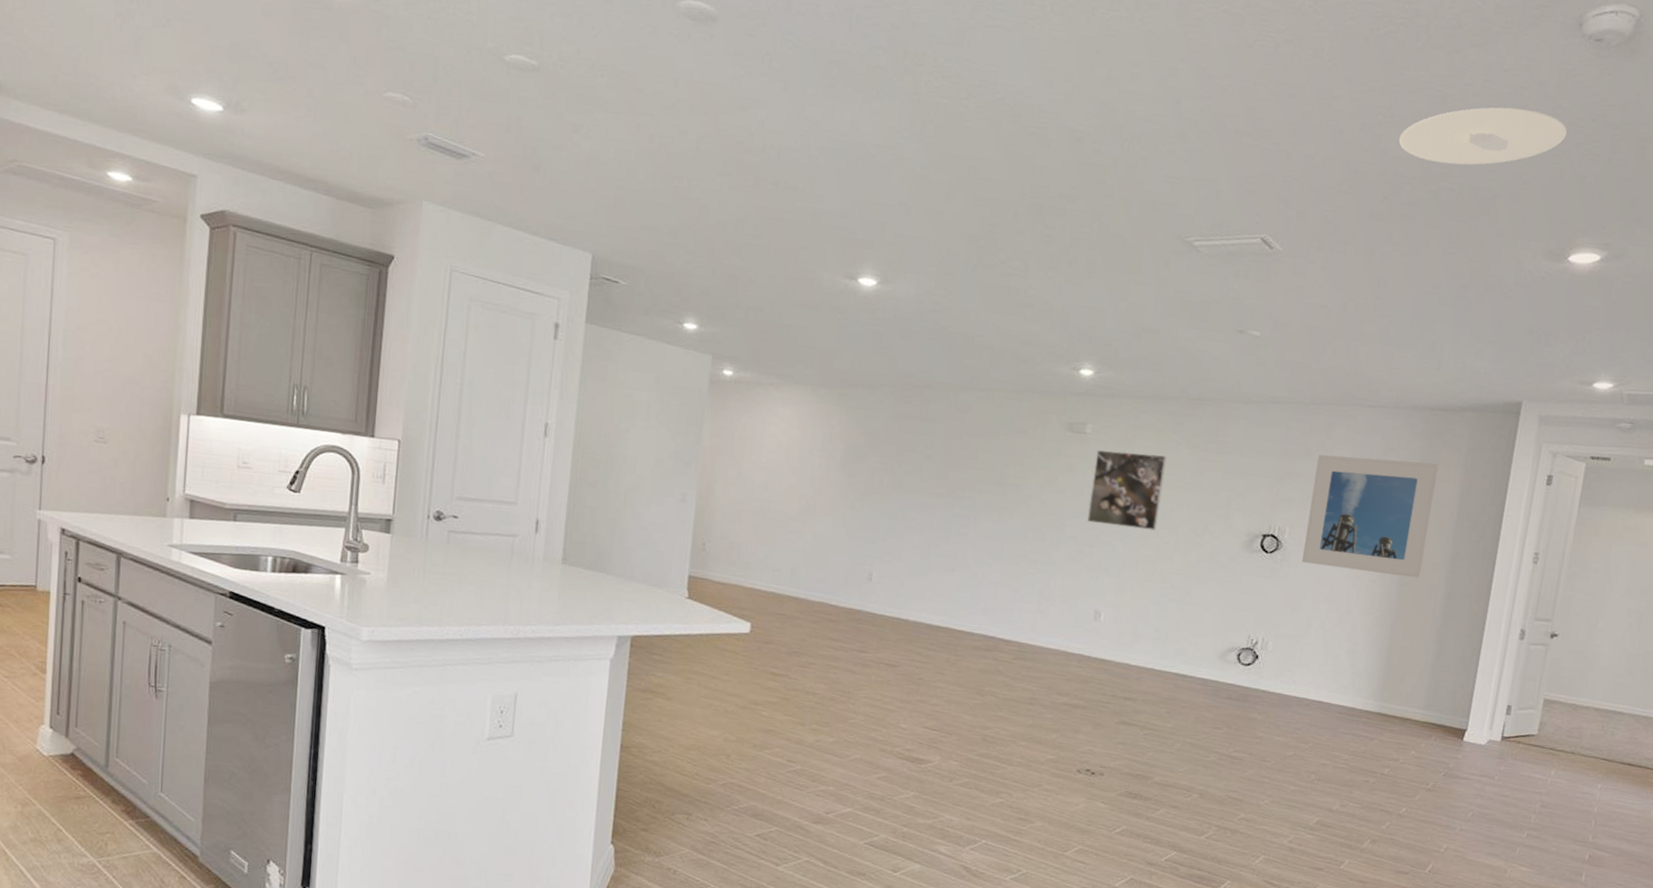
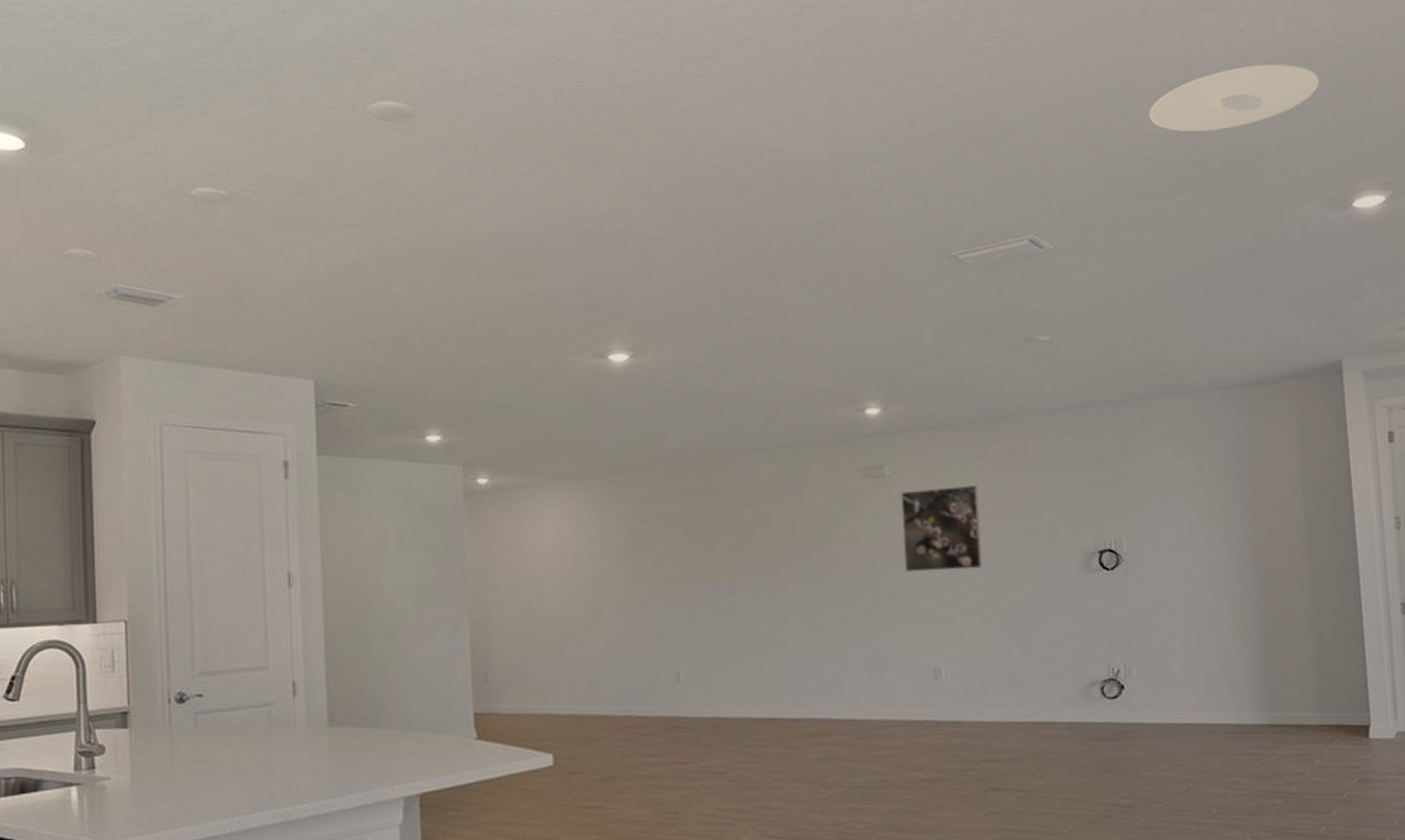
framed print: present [1301,454,1438,579] -> none [1140,441,1279,574]

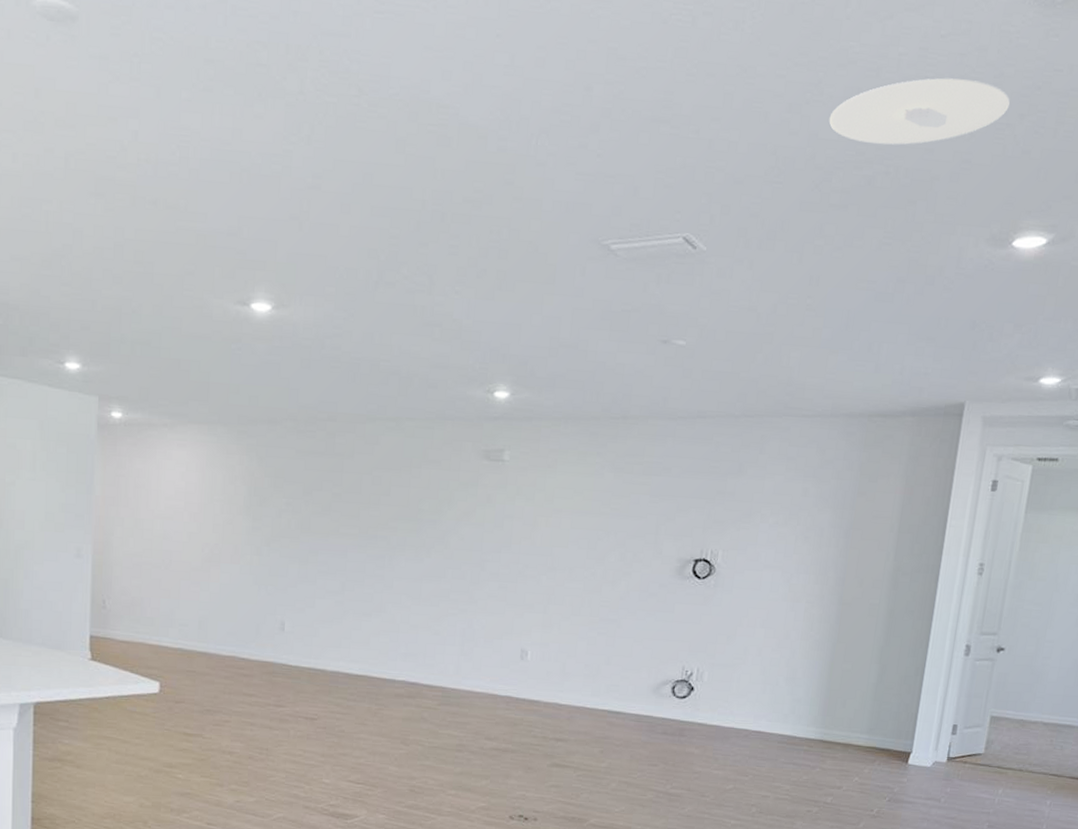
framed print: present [901,485,983,573] -> none [509,478,590,561]

